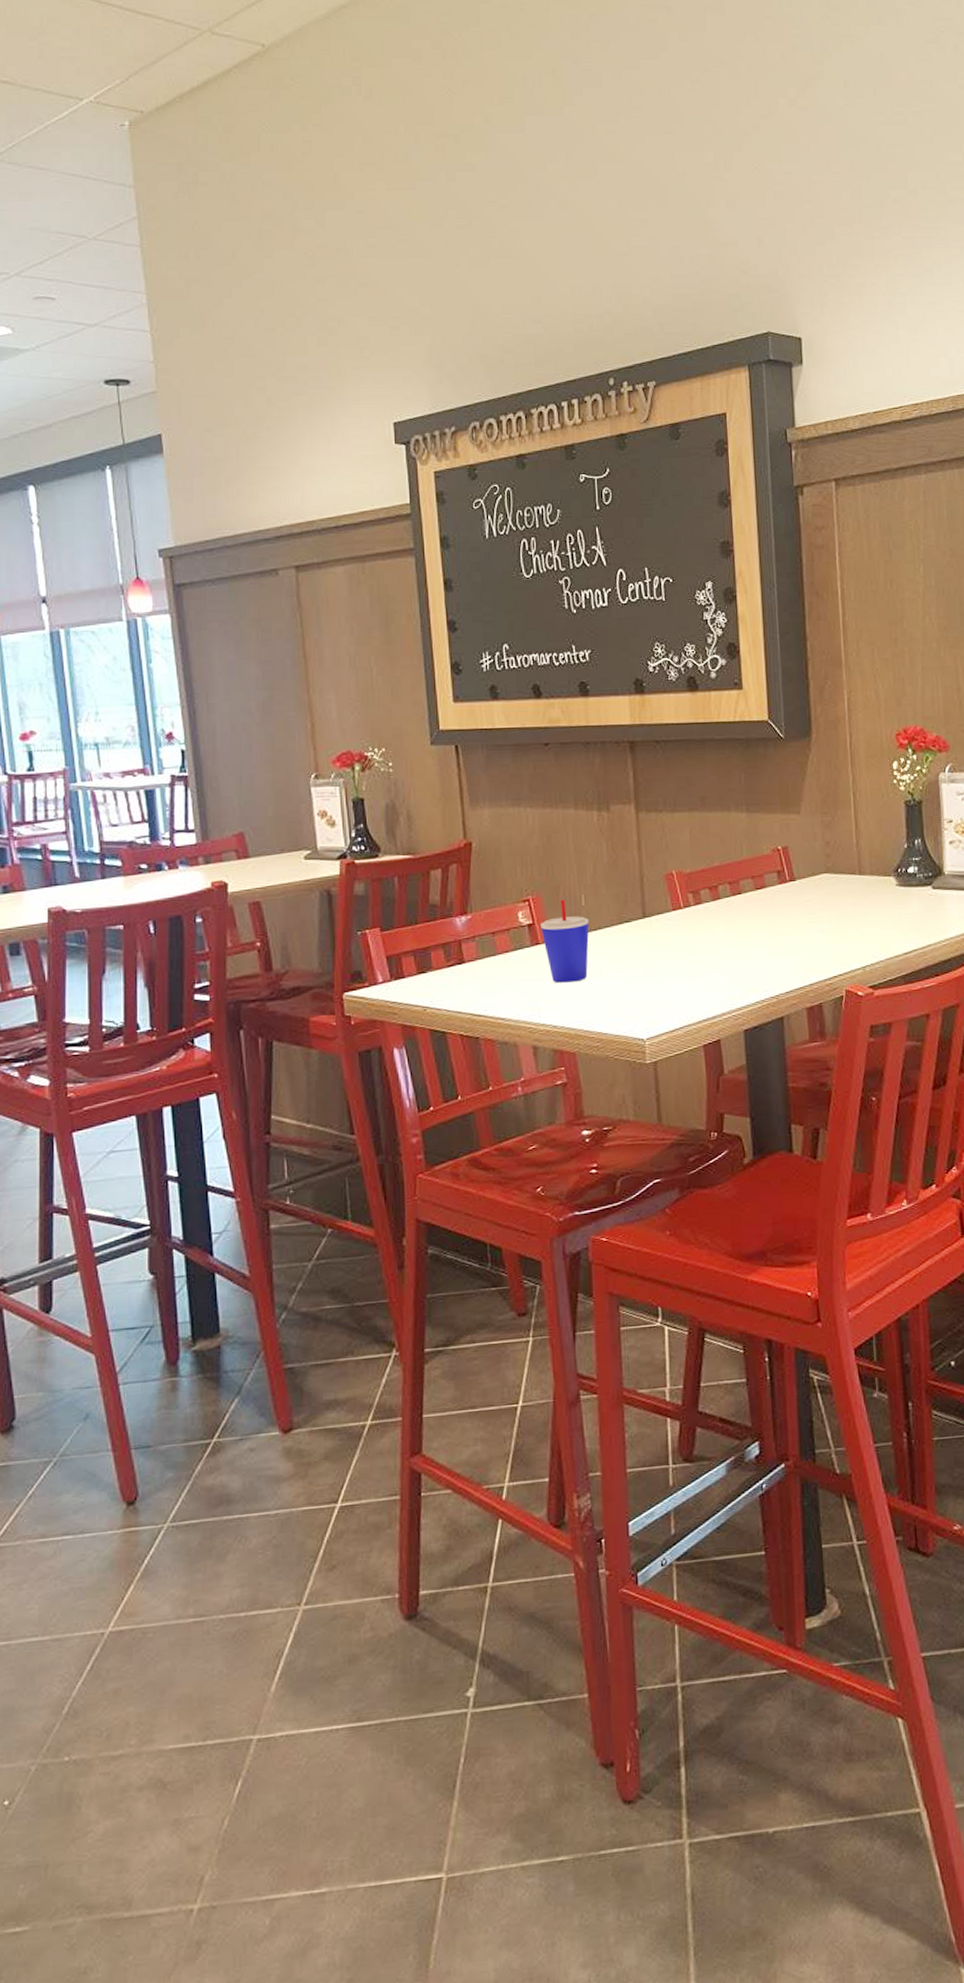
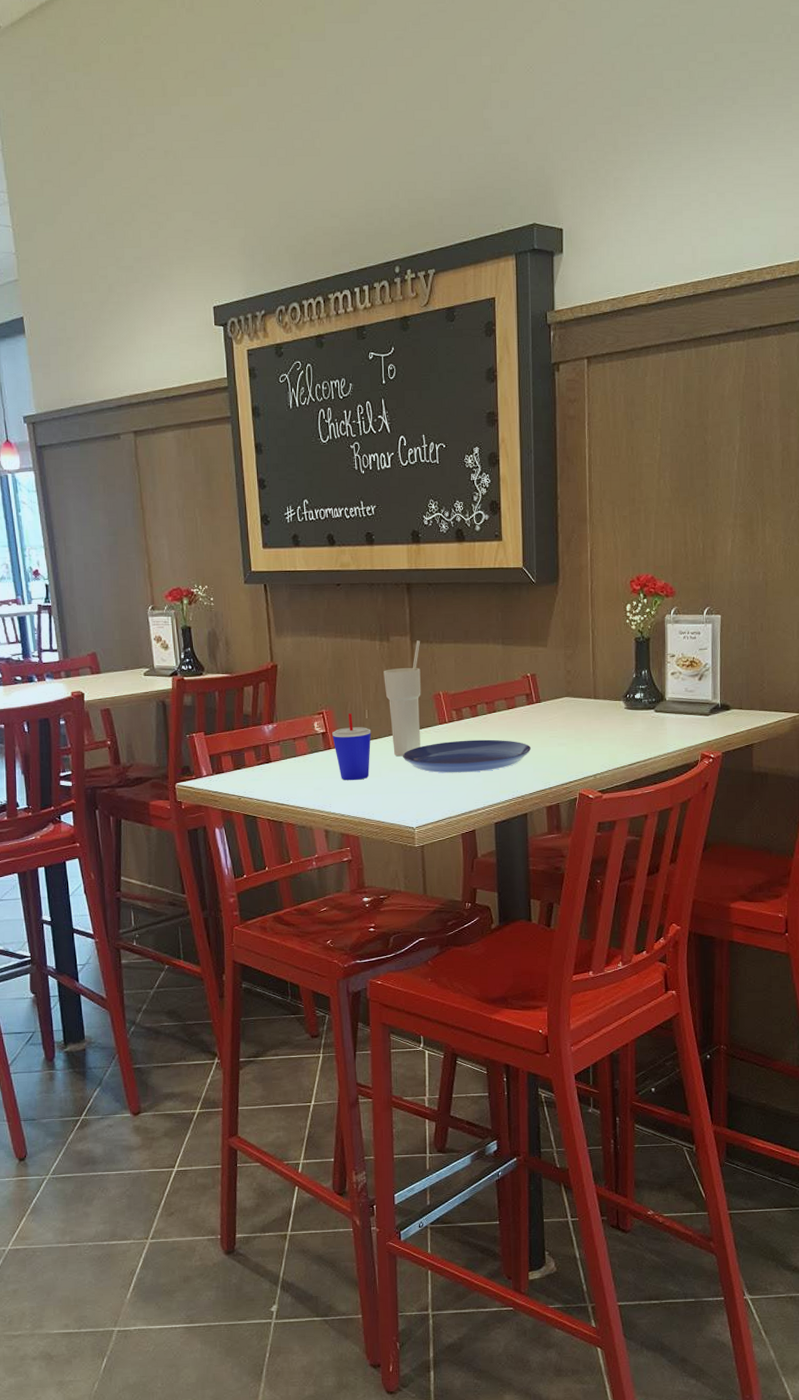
cup: none [603,809,650,952] -> present [383,640,421,757]
plate: none [629,927,786,971] -> present [403,739,532,773]

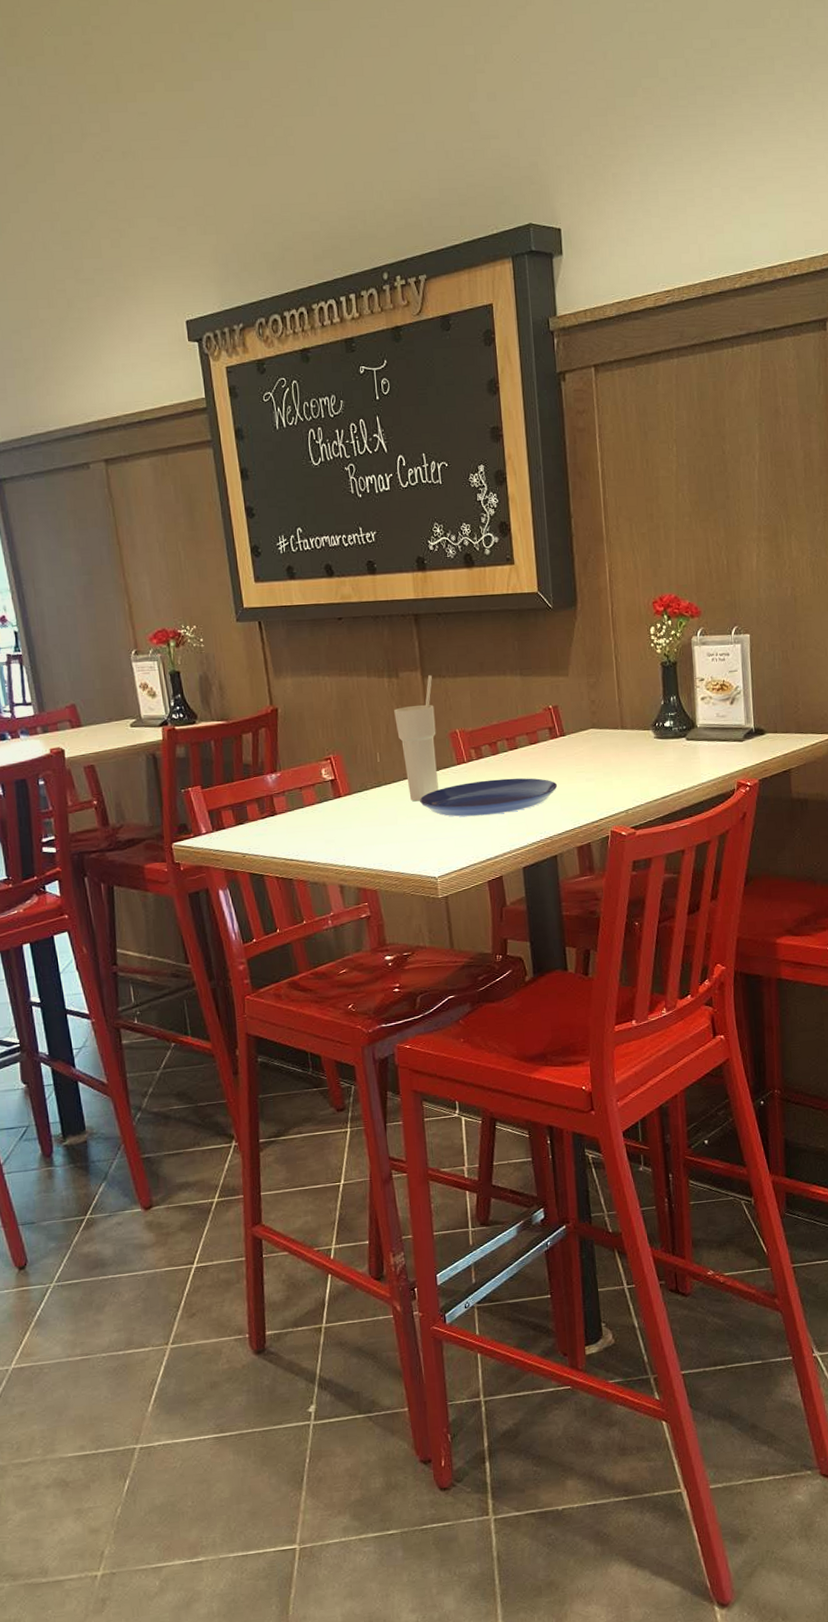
beverage cup: present [332,713,372,780] -> none [342,757,385,830]

